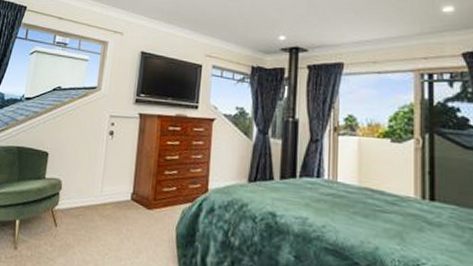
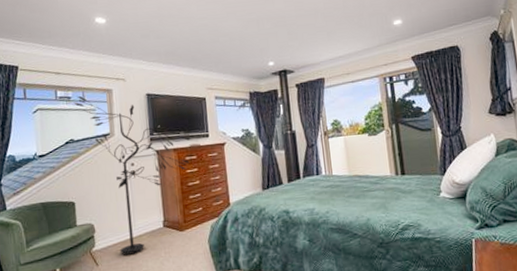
floor lamp: none [69,43,181,224] -> present [73,95,192,256]

